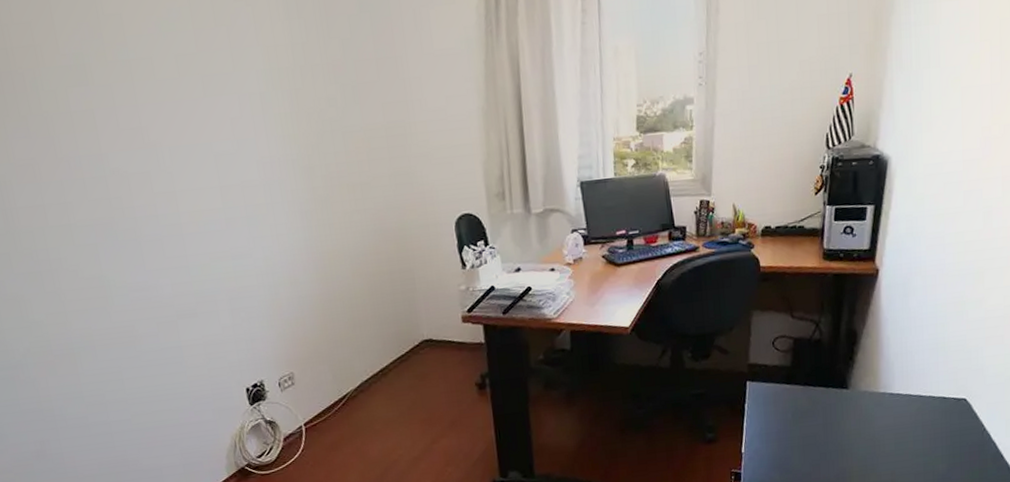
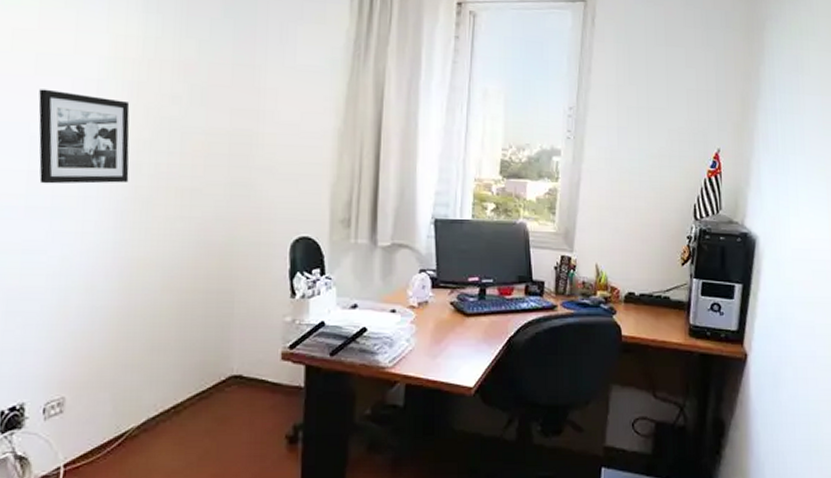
picture frame: none [212,109,306,197] -> present [38,89,130,184]

